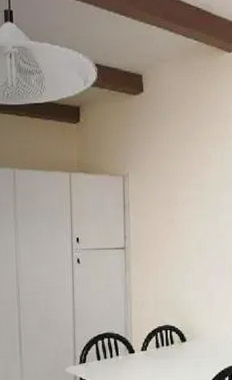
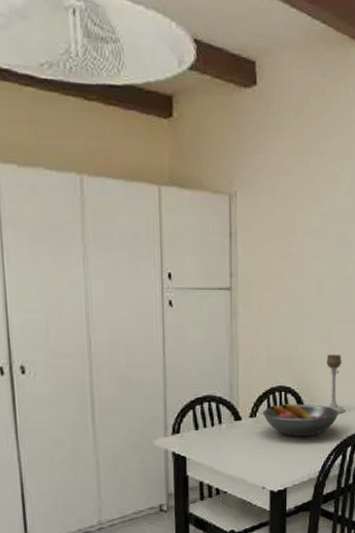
fruit bowl: none [152,339,217,368] -> present [263,403,339,437]
candle holder: none [205,298,223,348] -> present [326,354,346,413]

